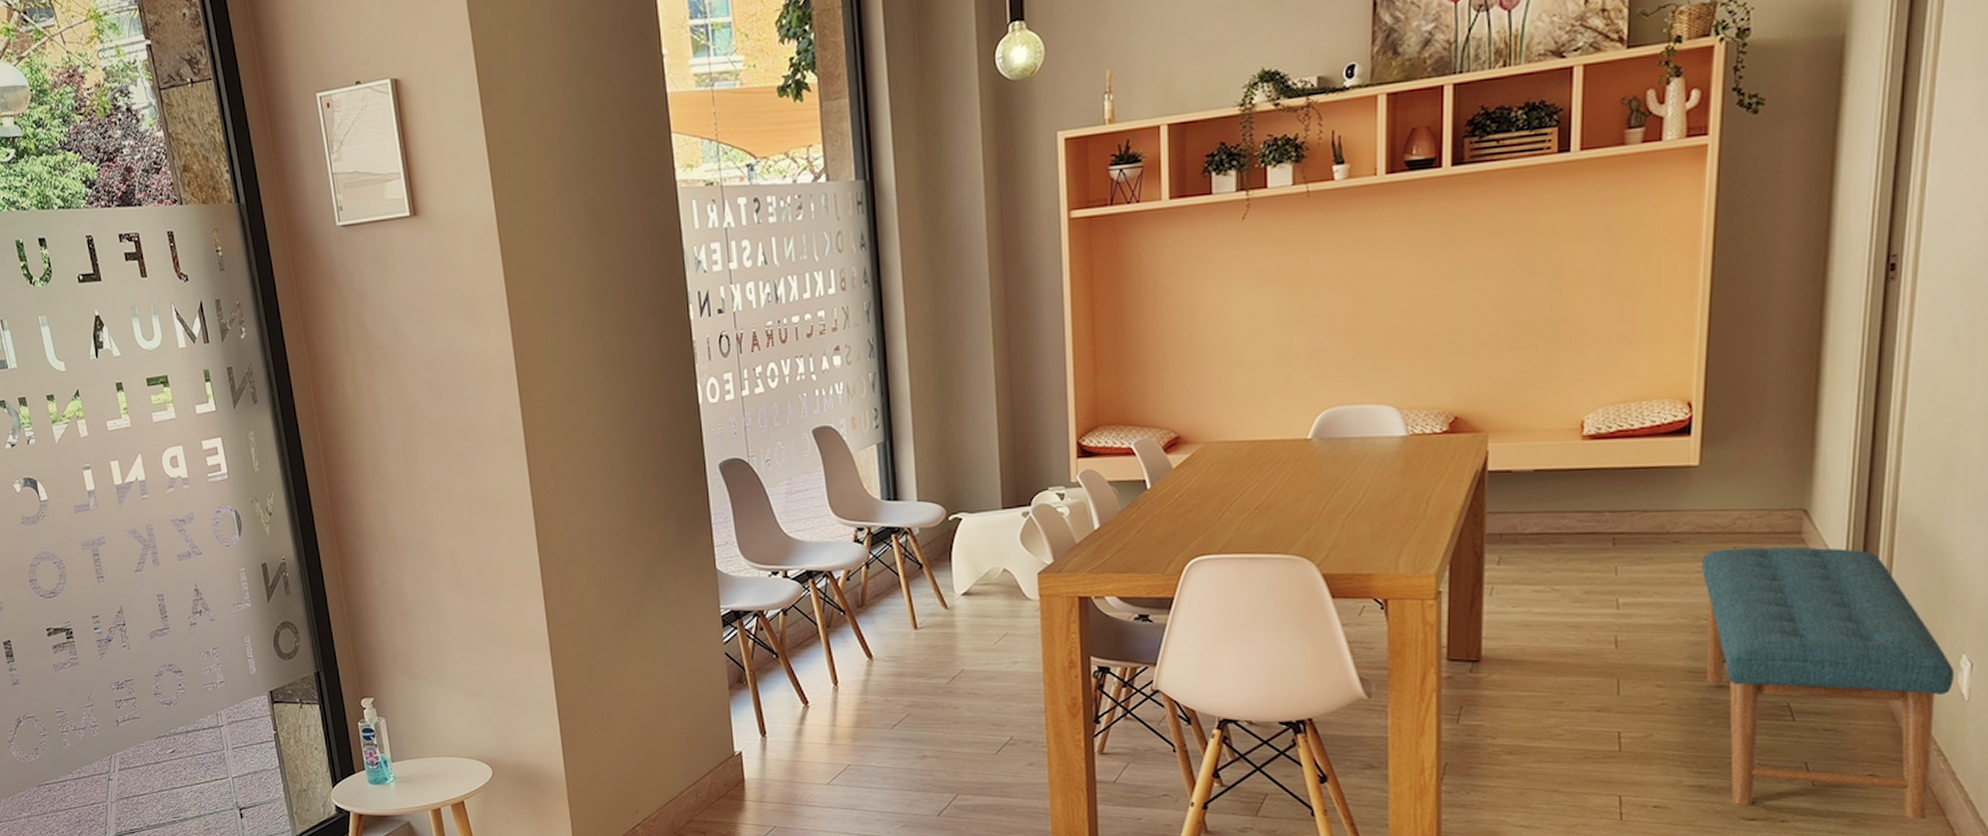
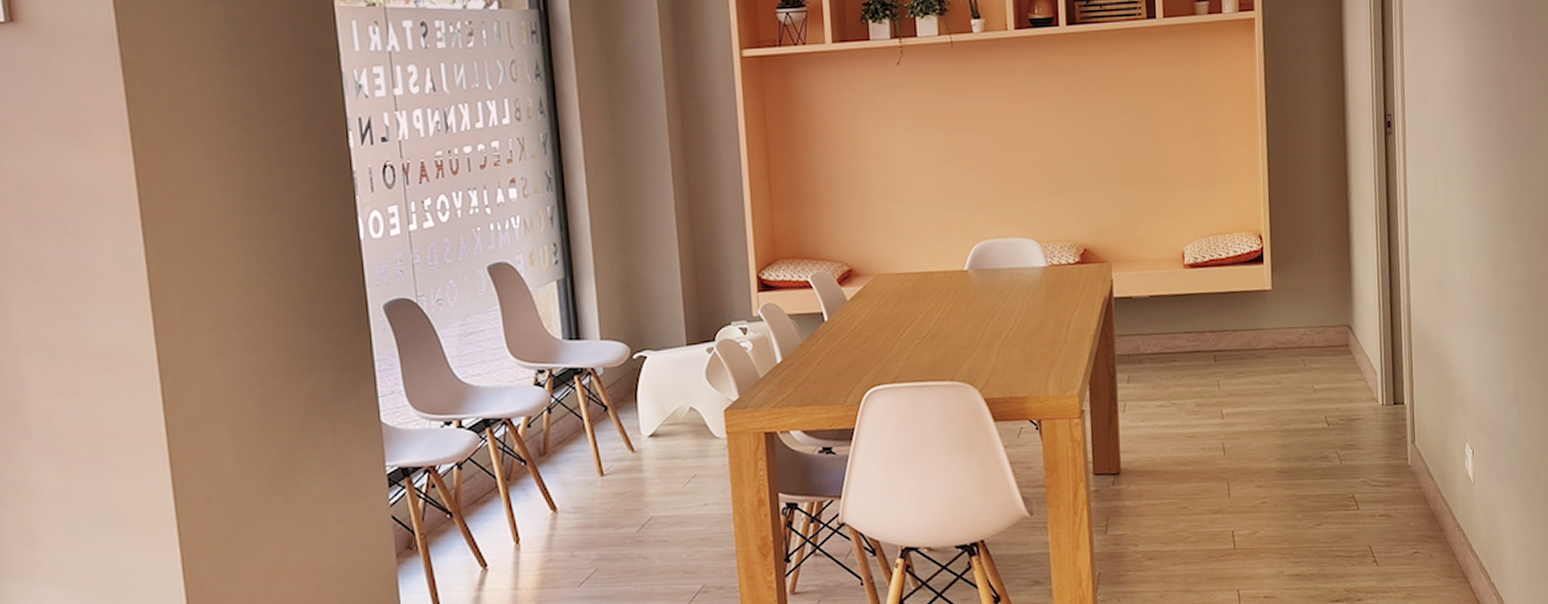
bench: present [1702,547,1954,820] -> none [1281,357,1462,589]

